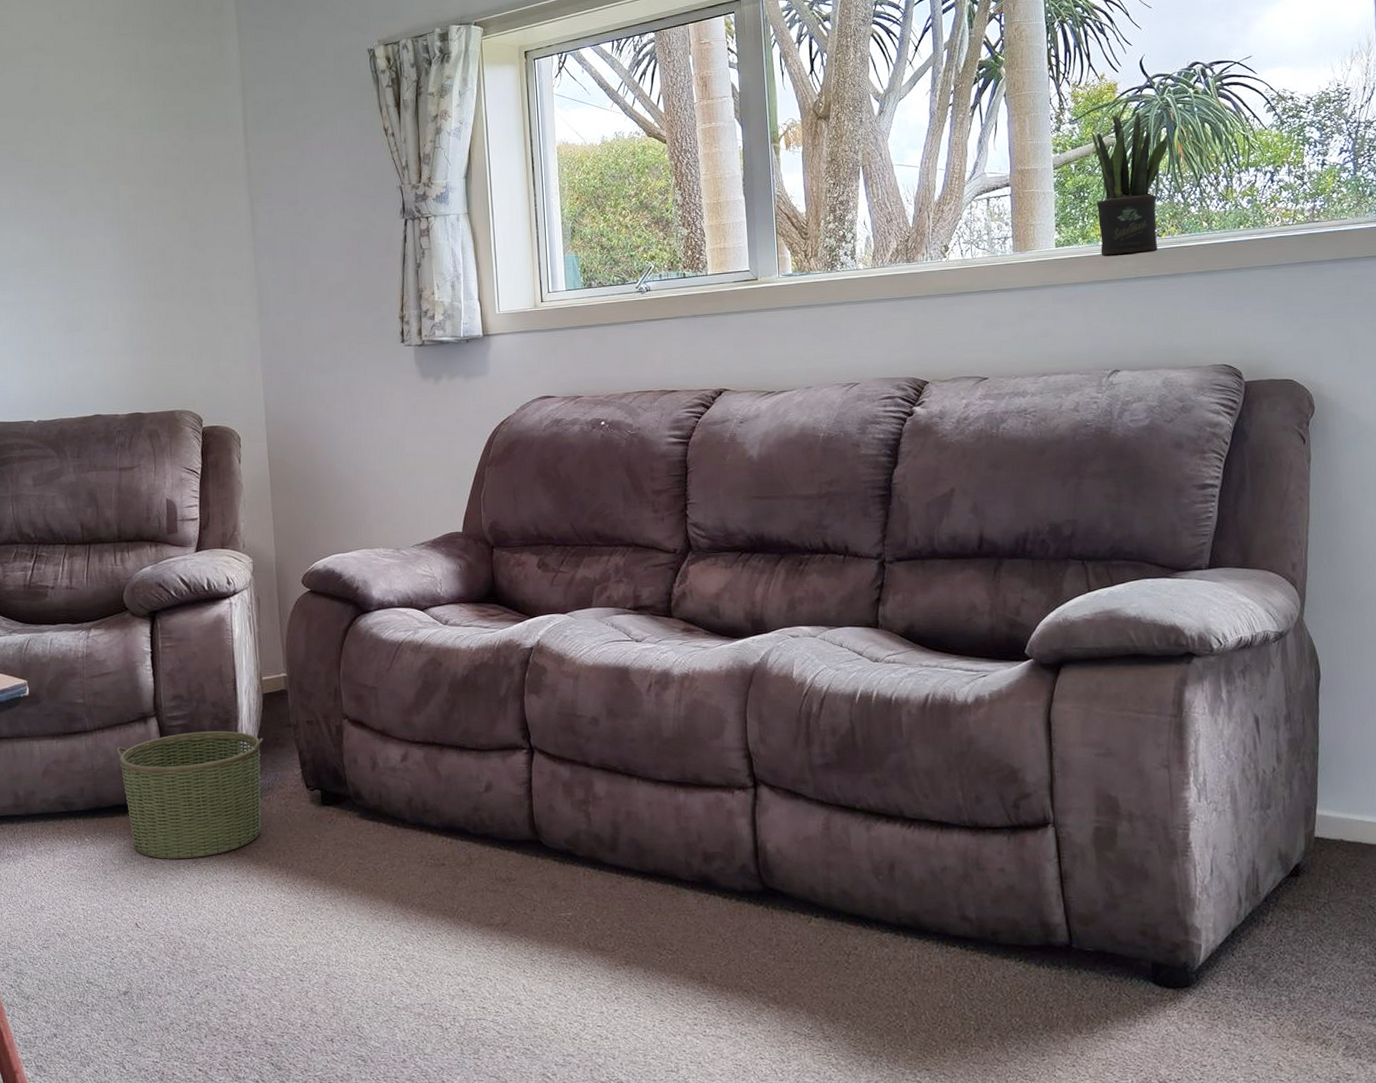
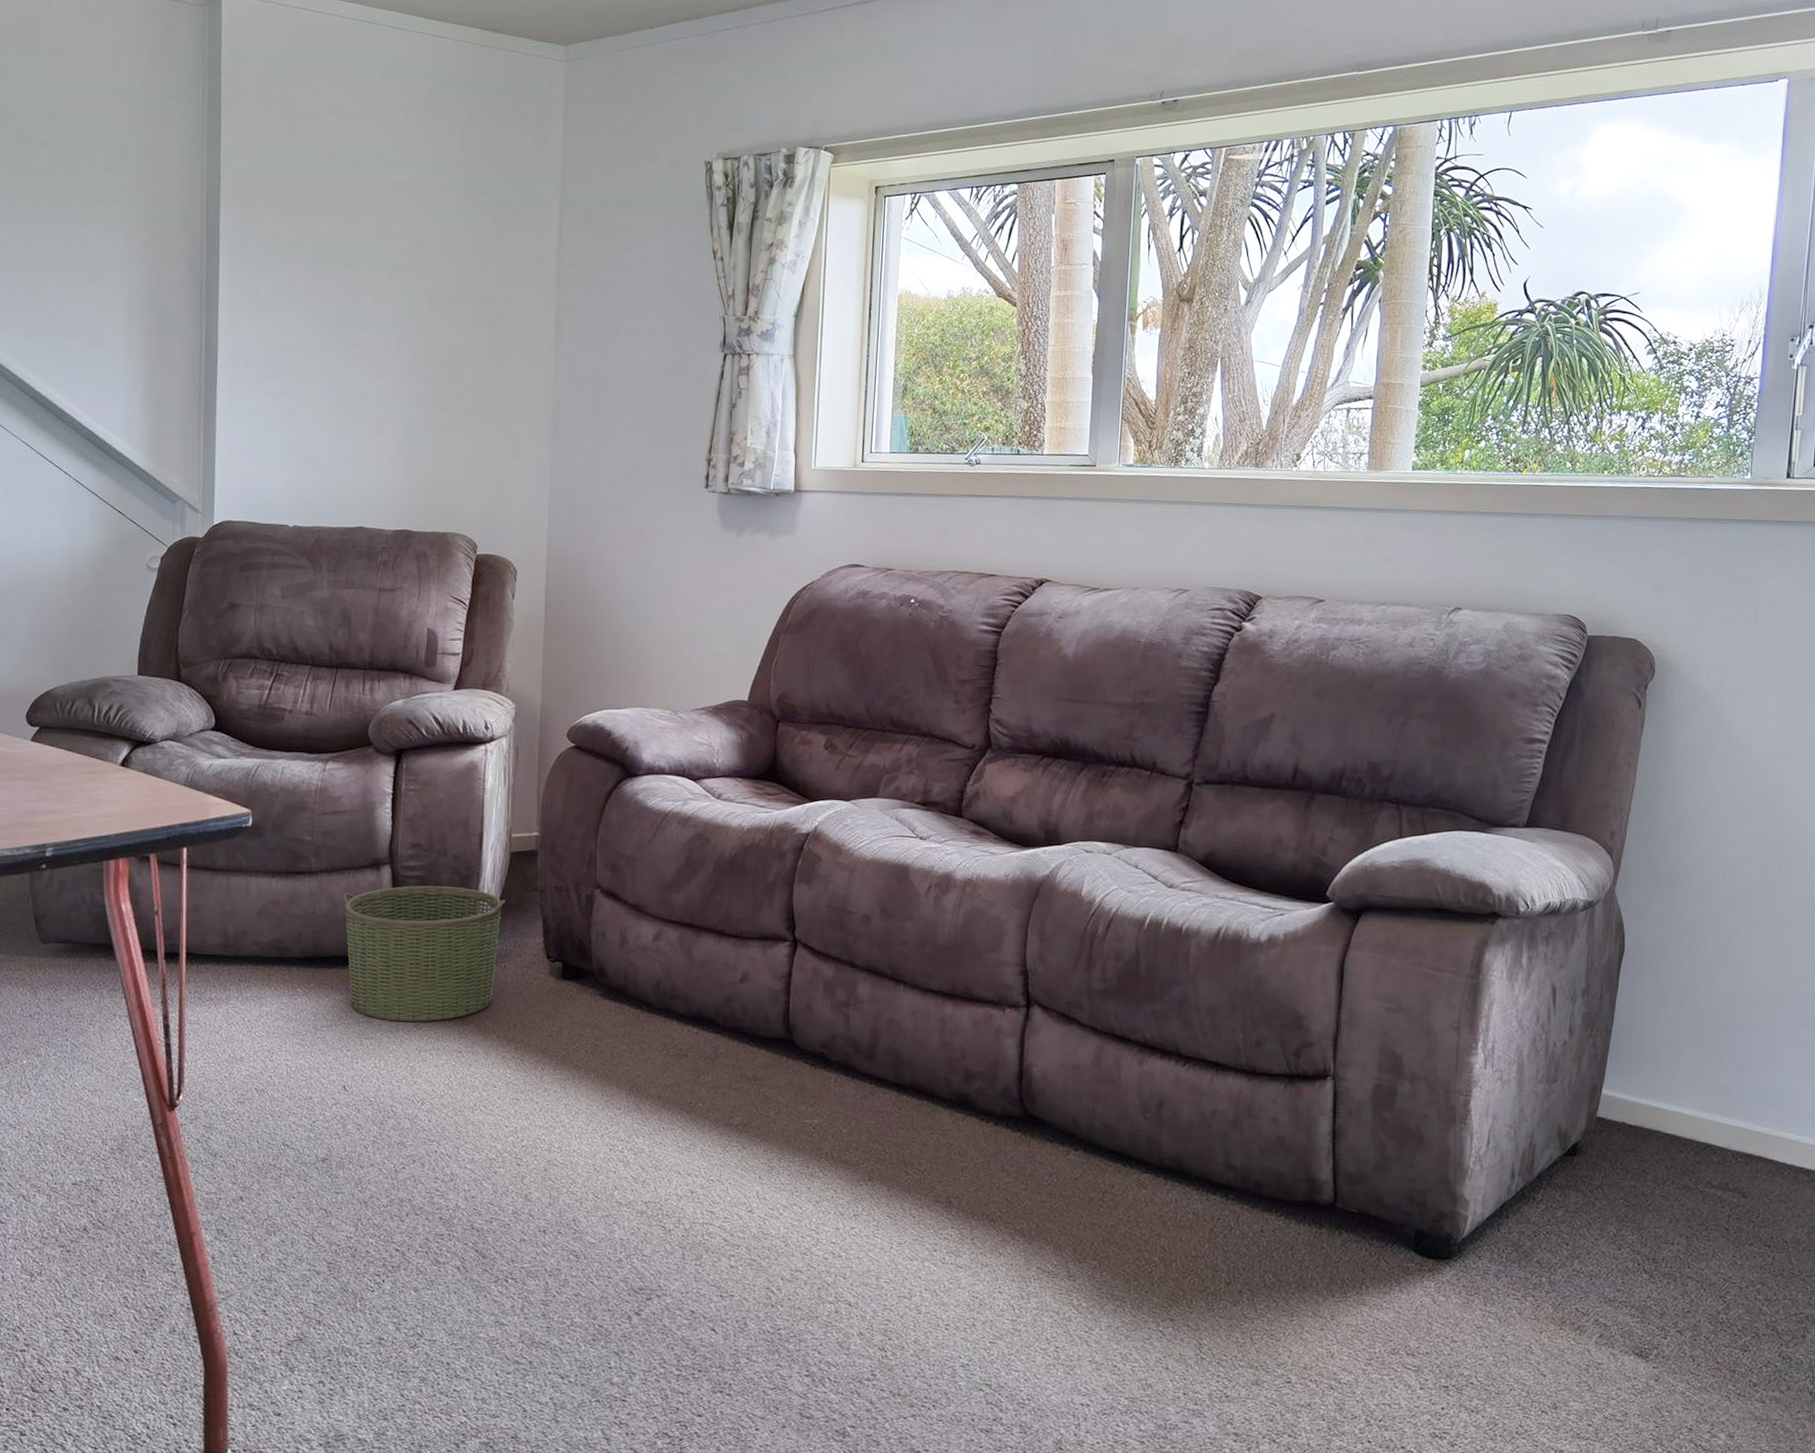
potted plant: present [1090,112,1169,257] -> none [1458,337,1544,488]

